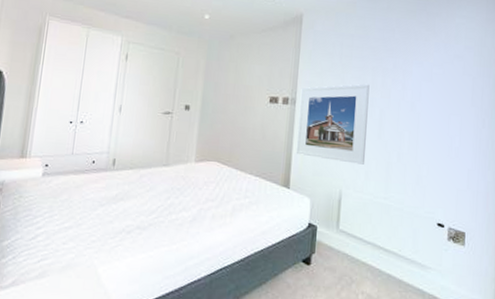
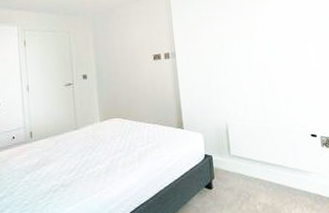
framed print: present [295,83,370,165] -> none [178,29,243,99]

